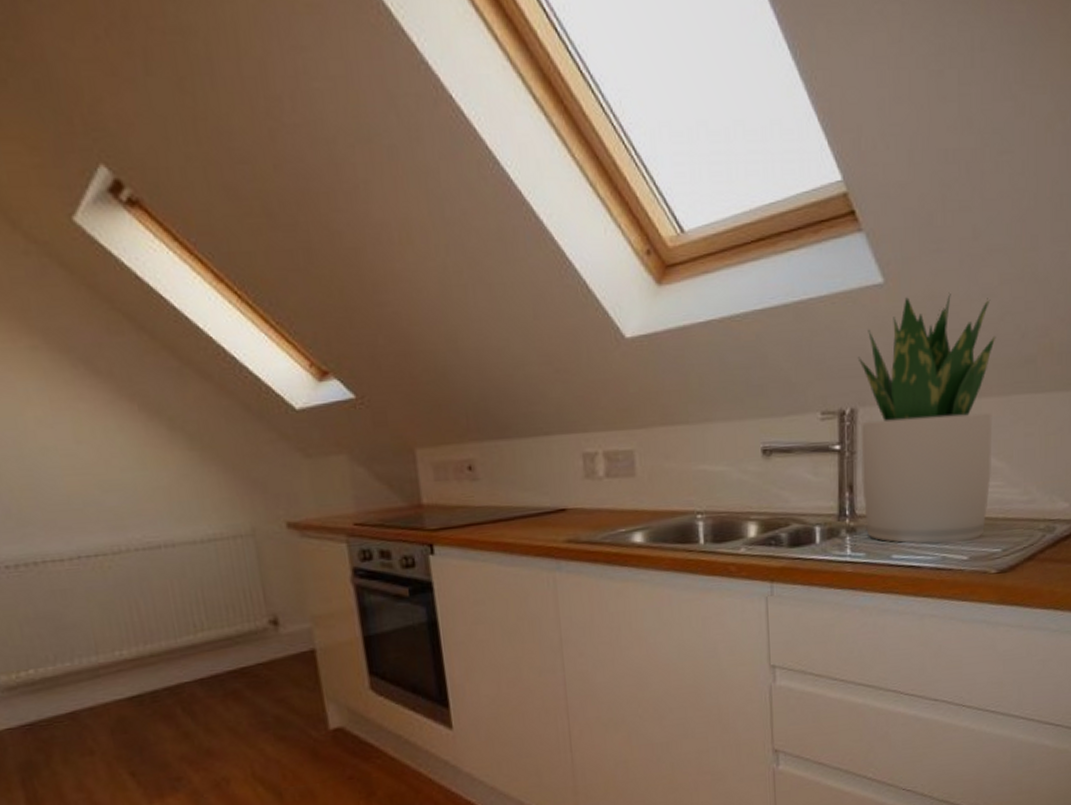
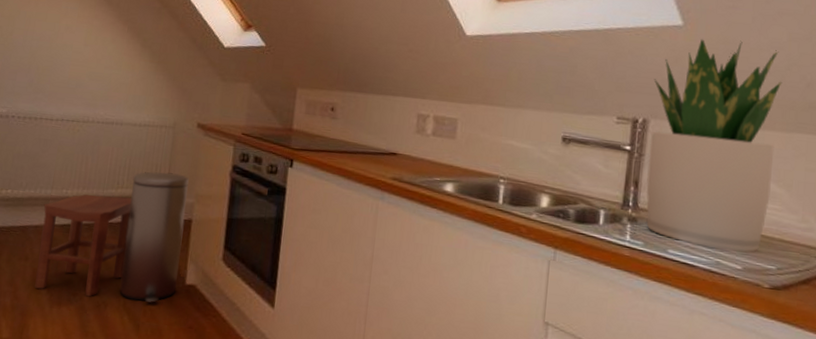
stool: none [92,641,240,785] -> present [34,194,132,297]
pedal bin: none [214,595,320,767] -> present [119,172,189,303]

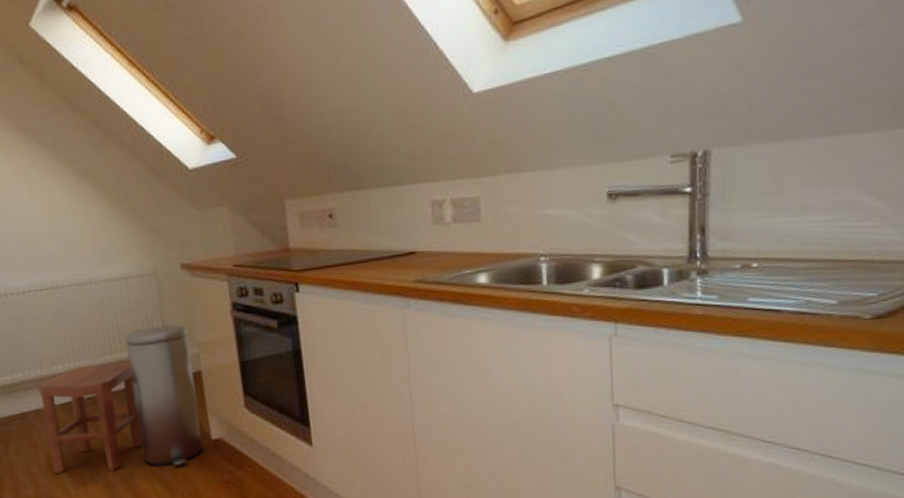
planter: present [646,39,782,252] -> none [711,26,875,287]

